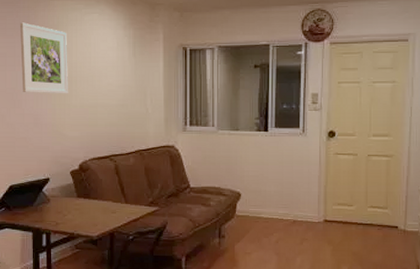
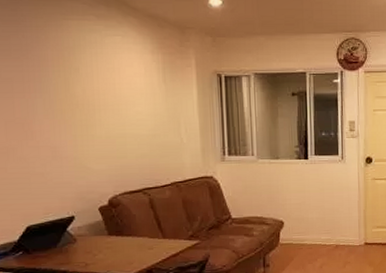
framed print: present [19,22,68,94] -> none [27,43,91,124]

